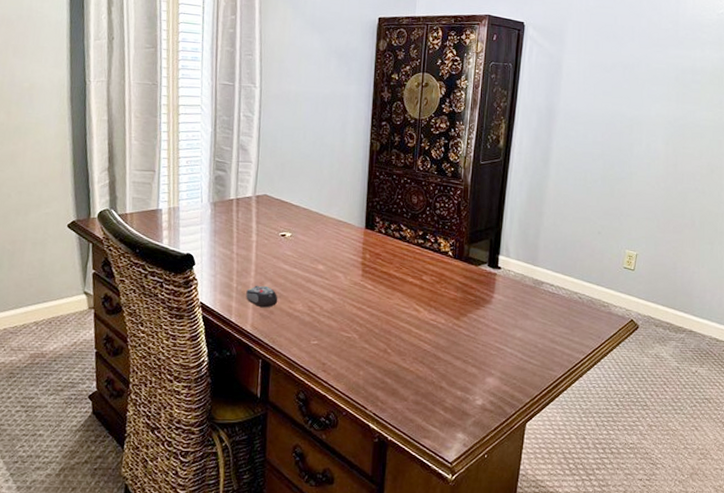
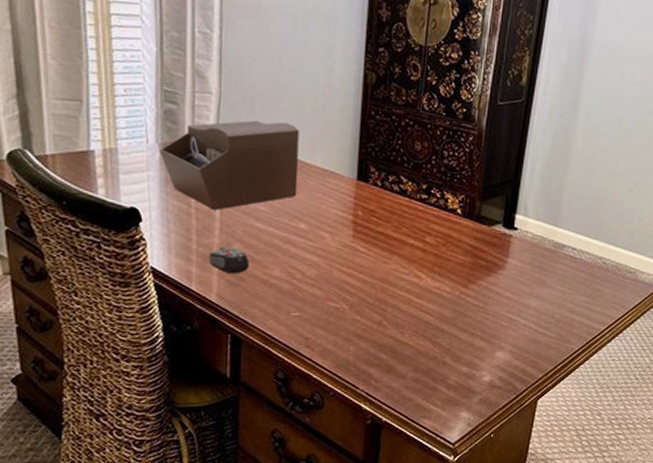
sewing box: none [210,182,319,255] -> present [159,120,299,210]

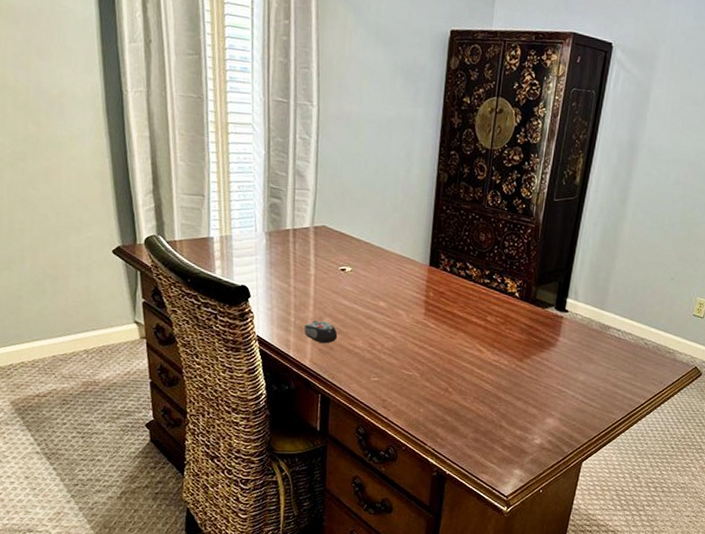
sewing box: present [159,120,299,210] -> none [265,213,381,289]

